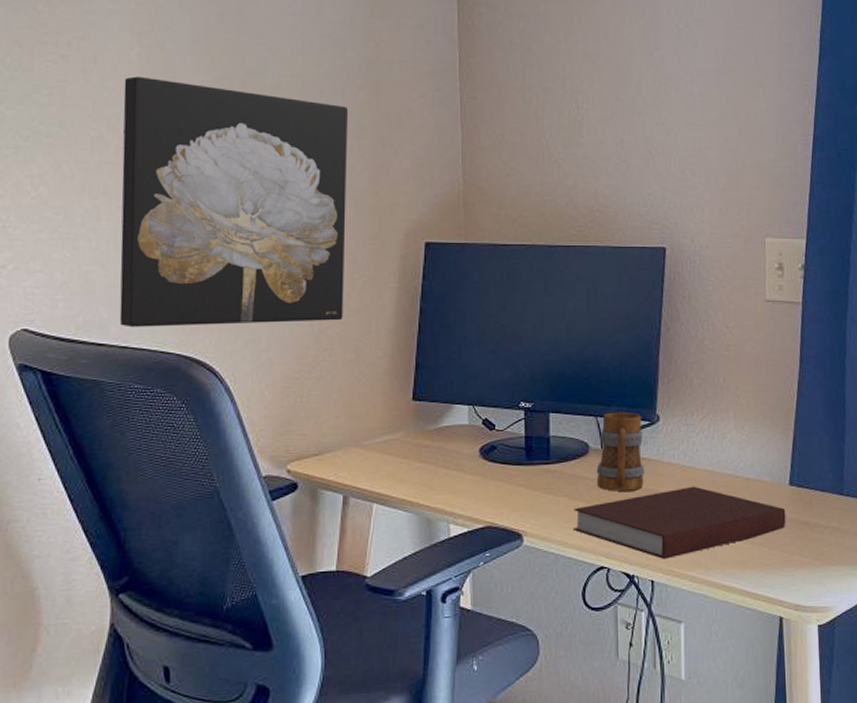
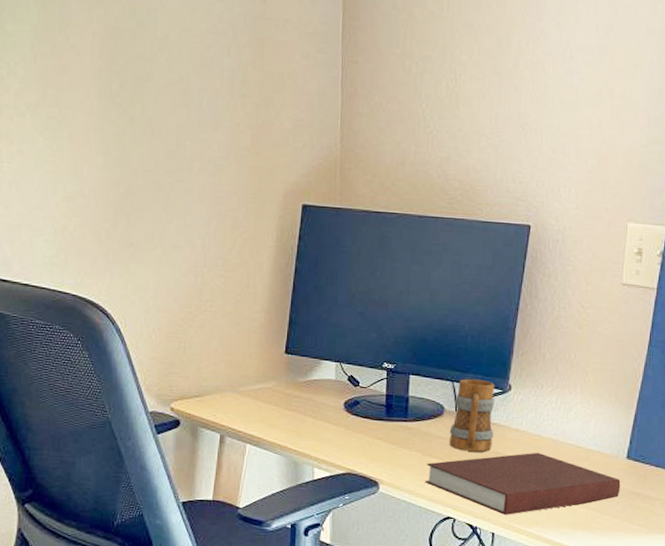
wall art: present [119,76,349,328] -> none [21,21,234,274]

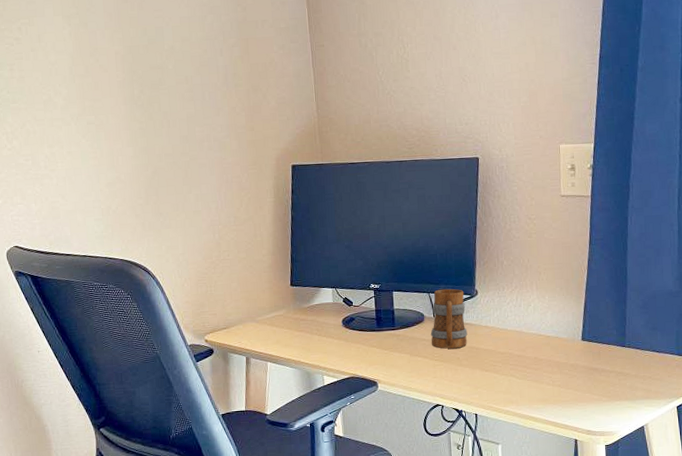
notebook: present [424,452,621,515] -> none [414,343,579,398]

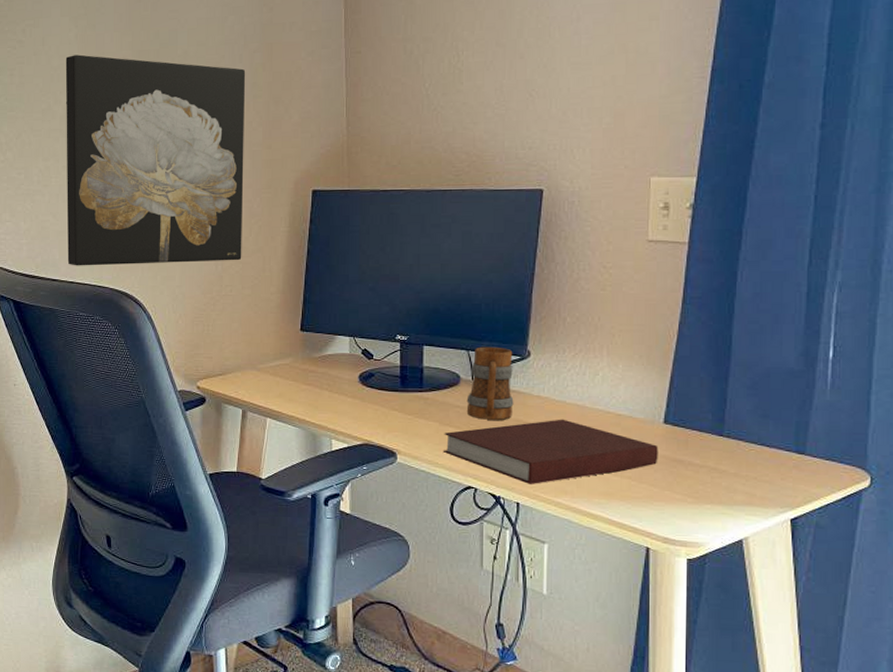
wall art: none [61,50,236,241] -> present [65,54,246,266]
notebook: none [414,343,579,398] -> present [442,419,658,484]

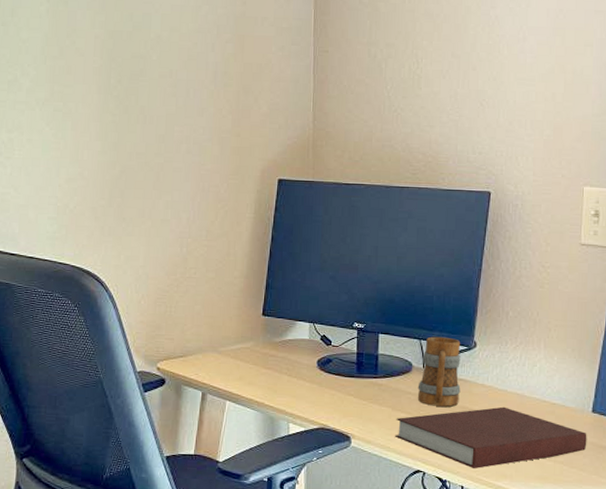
wall art: present [65,54,246,266] -> none [27,29,218,244]

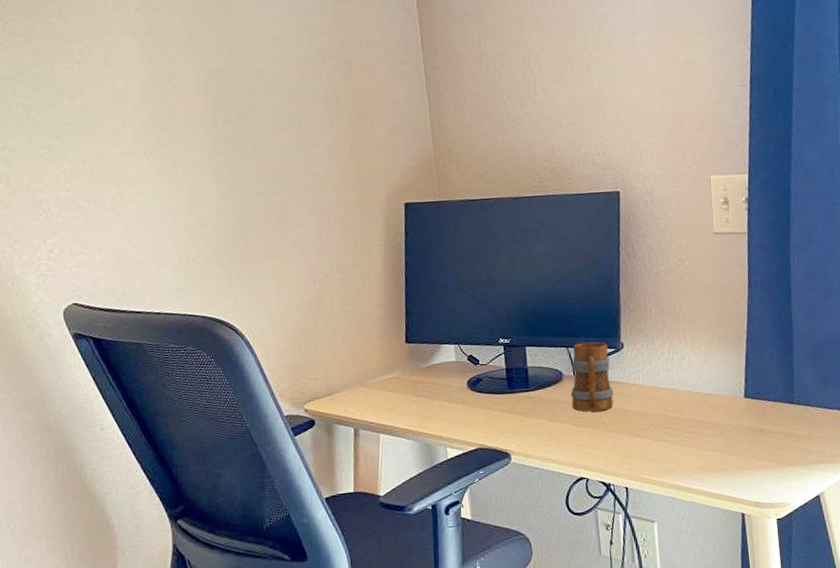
notebook: present [394,406,587,469] -> none [553,403,743,468]

